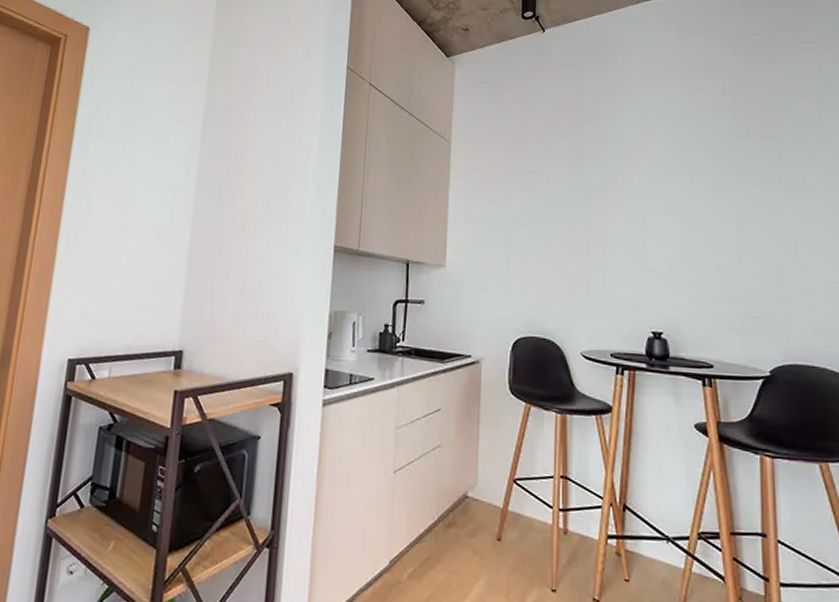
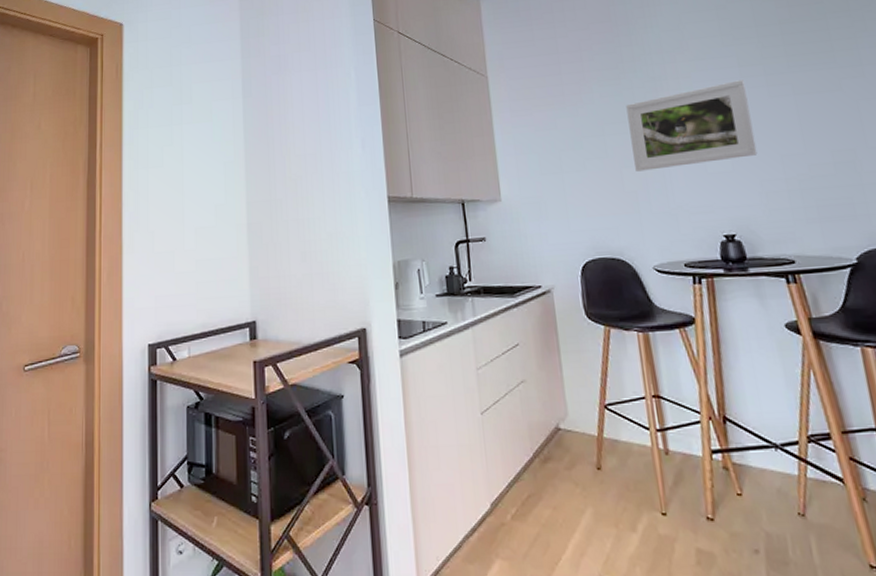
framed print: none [579,184,695,260] -> present [626,80,758,172]

